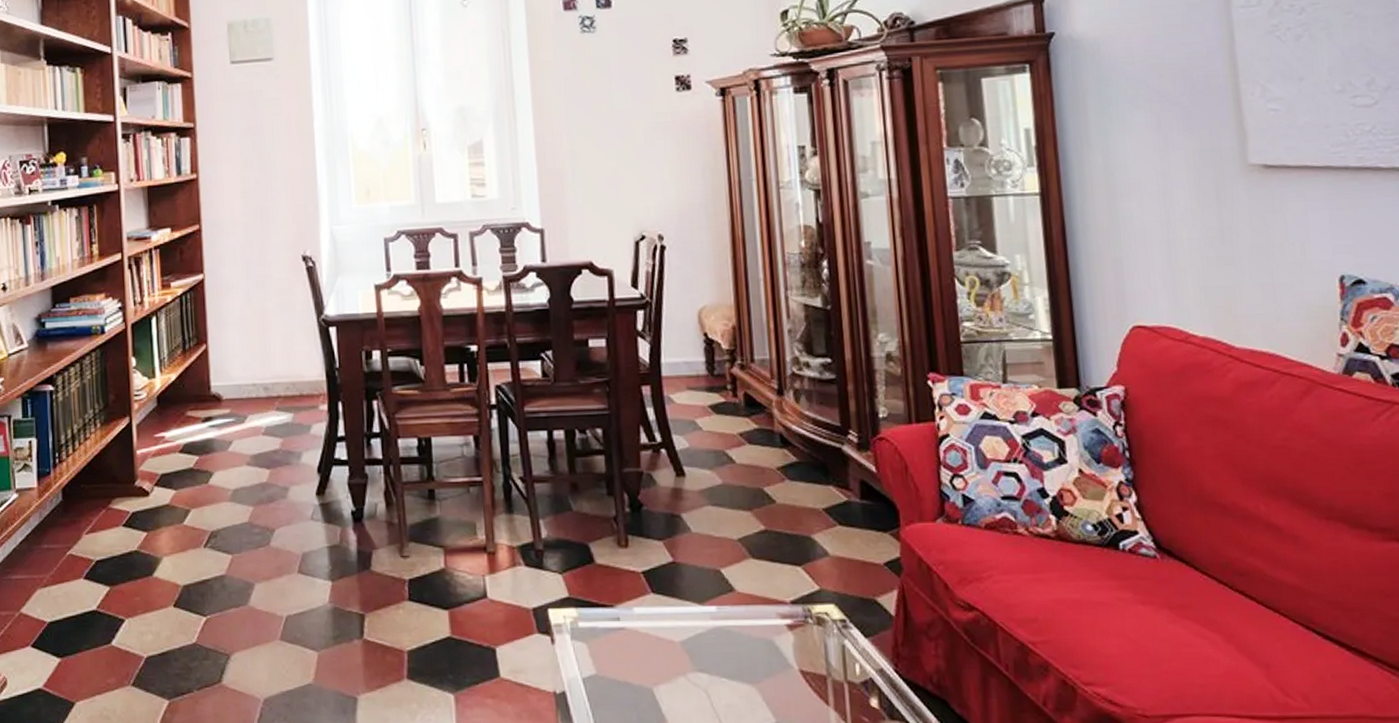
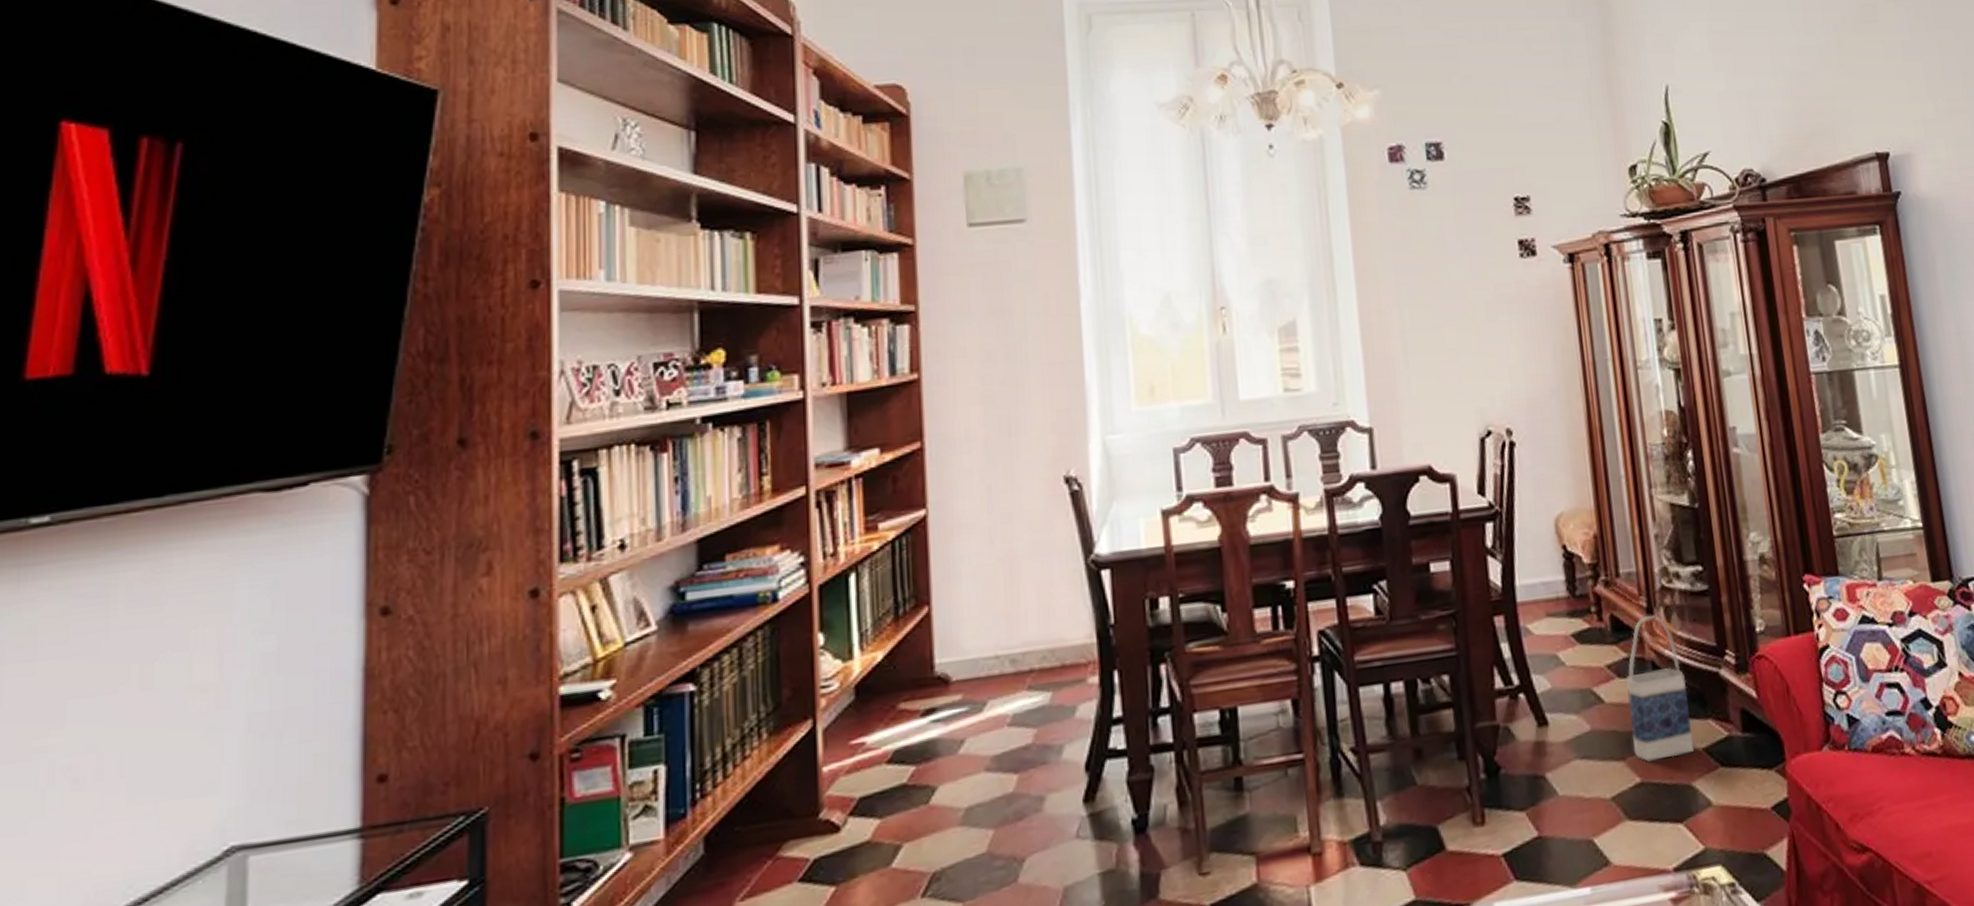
bag: none [756,395,814,514] -> present [1626,615,1694,762]

